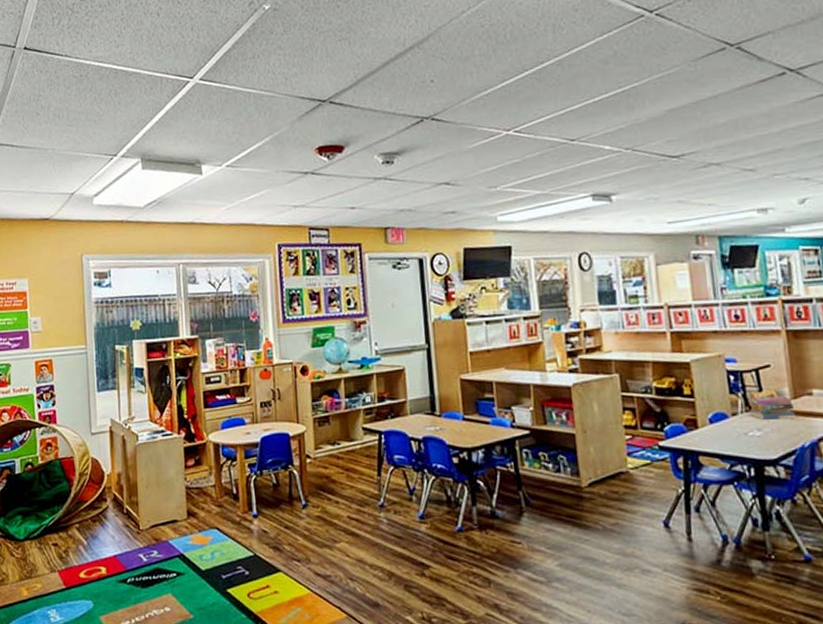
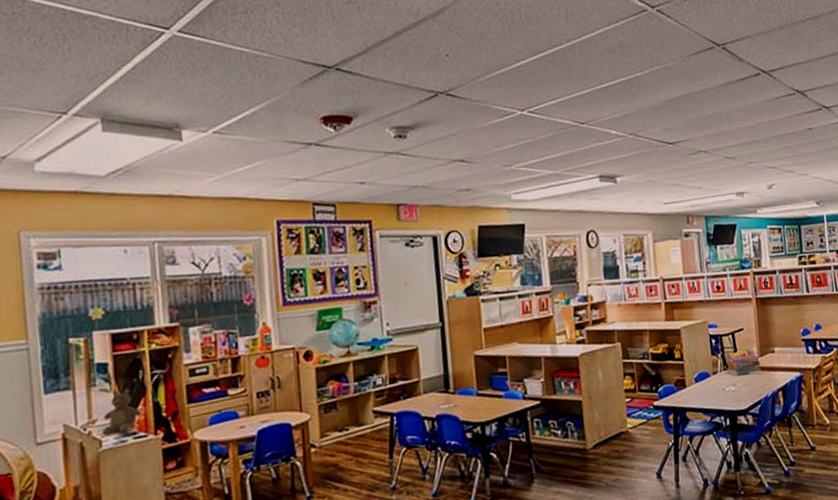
teddy bear: none [139,392,168,431] -> present [102,389,142,436]

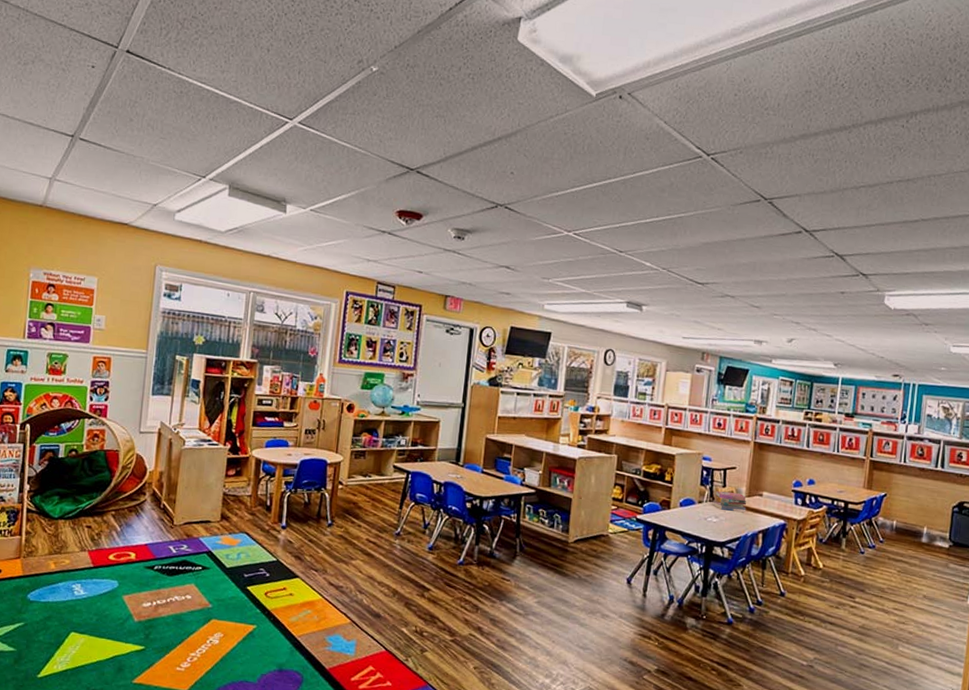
teddy bear: present [102,389,142,436] -> none [187,403,218,439]

